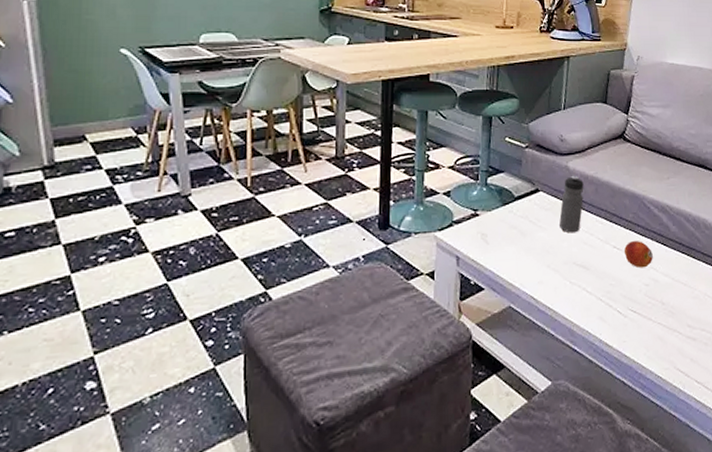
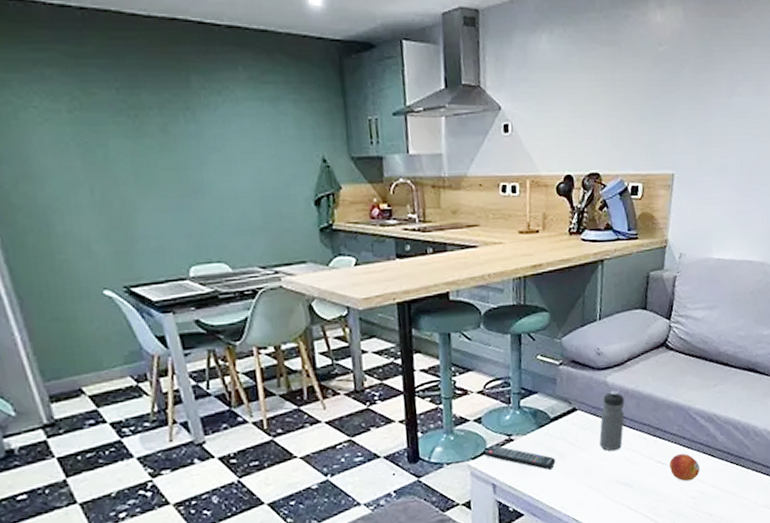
remote control: none [450,219,517,246] -> present [484,445,556,470]

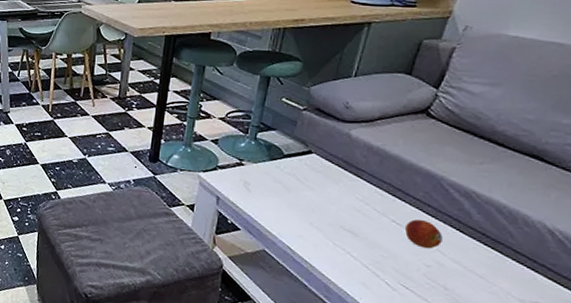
remote control: present [484,445,556,470] -> none [214,165,281,198]
water bottle: present [599,390,625,452] -> none [330,143,367,199]

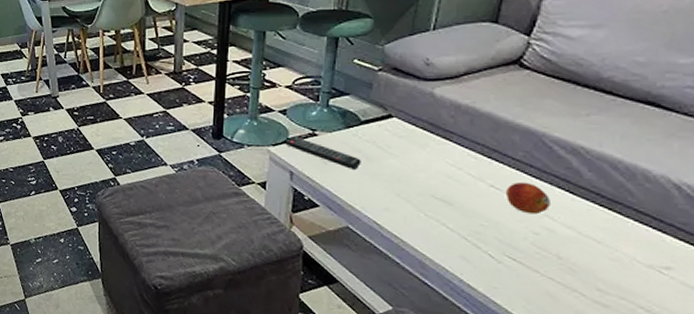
remote control: none [214,165,281,198] -> present [285,137,361,169]

